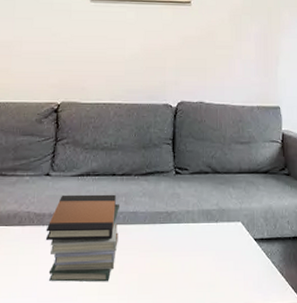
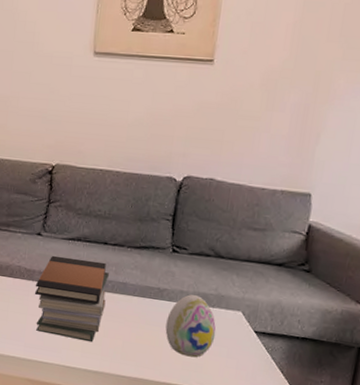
decorative egg: none [177,213,222,277] -> present [165,294,216,358]

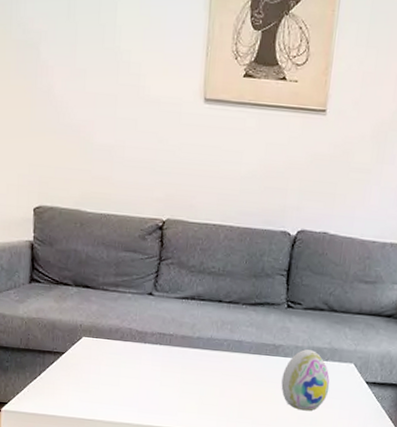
book stack: present [34,255,109,343] -> none [147,315,224,403]

